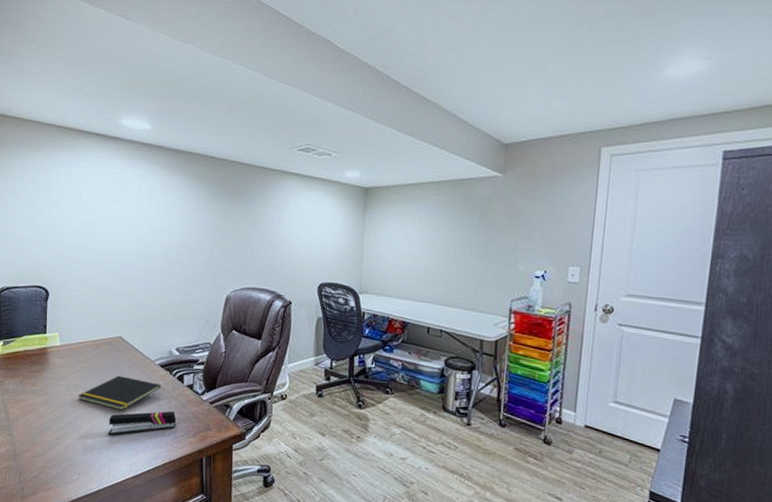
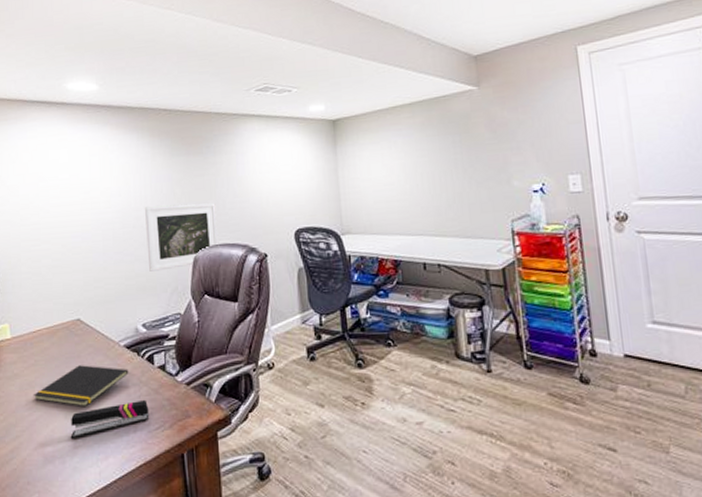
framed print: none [185,246,250,304] -> present [145,203,219,272]

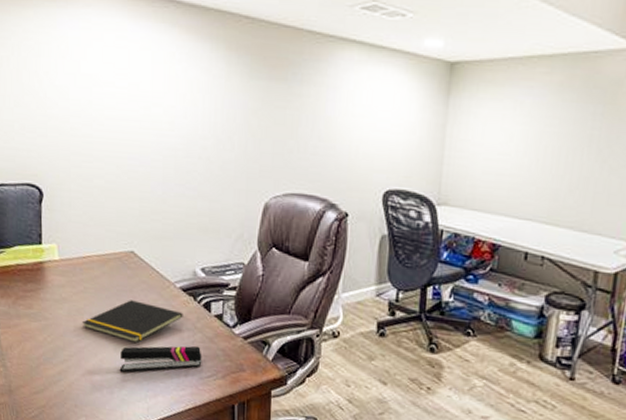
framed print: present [145,203,219,272] -> none [212,136,296,213]

